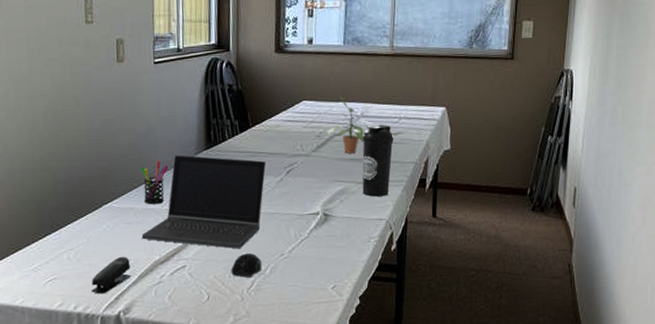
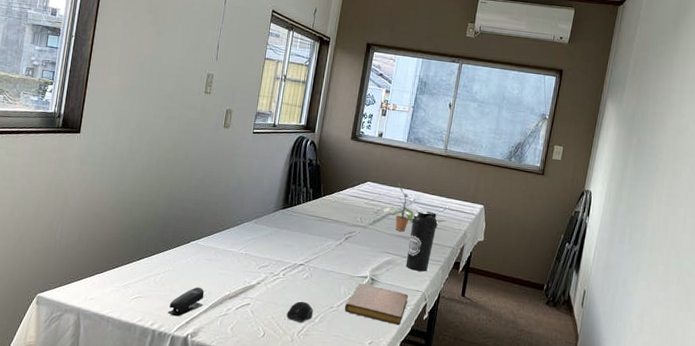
laptop computer: present [141,155,266,249] -> none [217,209,330,297]
pen holder: present [141,161,168,204] -> none [225,212,250,248]
notebook: none [297,221,371,263] -> present [344,283,409,325]

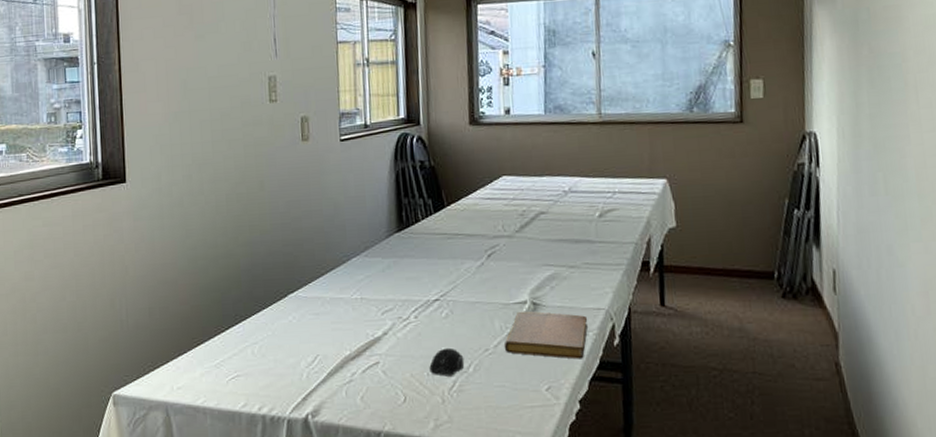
stapler: present [168,286,204,317] -> none [277,351,319,394]
potted plant: present [382,182,423,232] -> none [530,169,585,234]
water bottle: present [405,211,438,272] -> none [571,200,609,283]

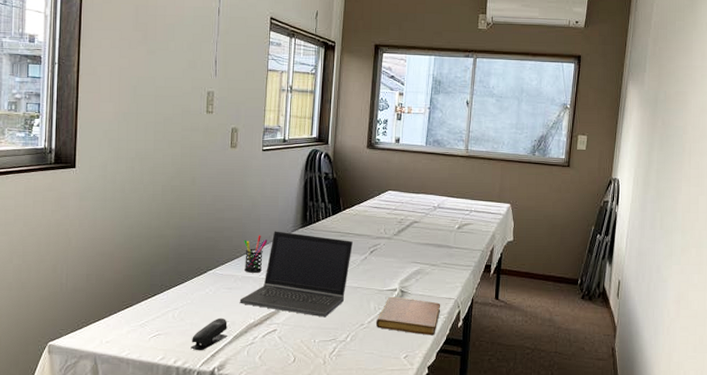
stapler: none [277,351,319,394] -> present [191,317,227,351]
pen holder: none [329,245,358,293] -> present [244,235,268,273]
laptop computer: none [330,238,464,344] -> present [239,231,353,318]
computer mouse: present [429,347,465,376] -> none [316,321,344,344]

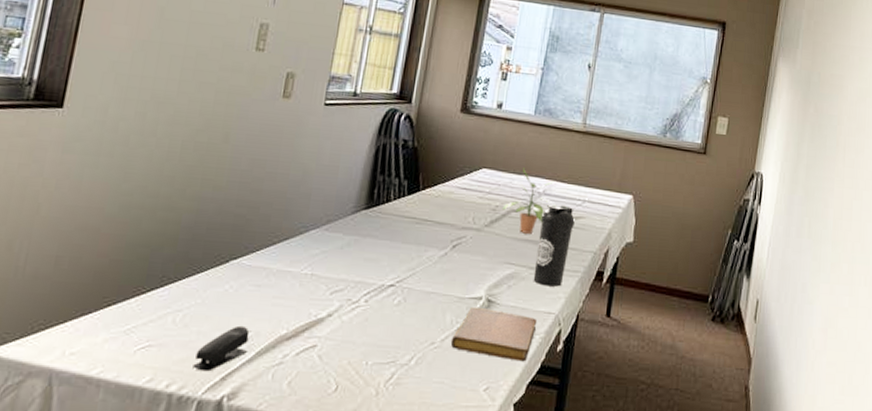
laptop computer: present [239,231,353,318] -> none [269,211,431,332]
pen holder: present [244,235,268,273] -> none [282,215,318,267]
potted plant: none [406,188,448,239] -> present [502,168,556,234]
water bottle: none [435,215,465,278] -> present [533,205,575,287]

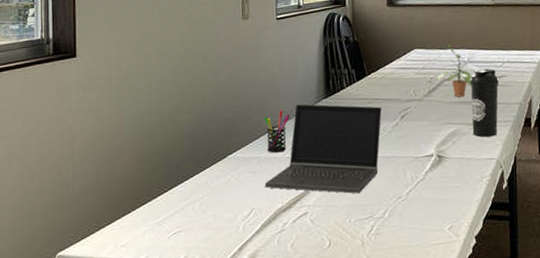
stapler: present [193,325,249,372] -> none [215,205,254,246]
laptop computer: none [269,211,431,332] -> present [264,104,382,194]
pen holder: none [282,215,318,267] -> present [264,110,290,153]
notebook: present [450,306,538,362] -> none [414,162,482,202]

